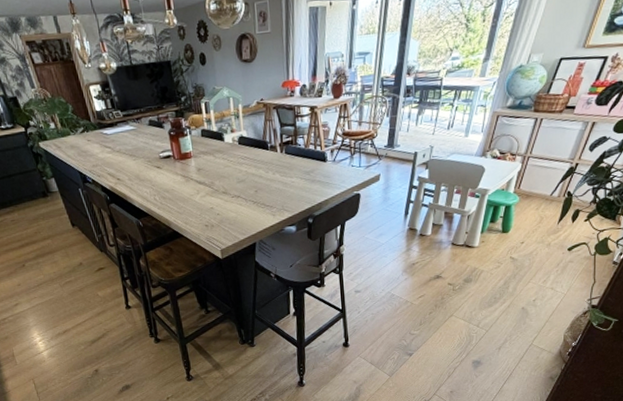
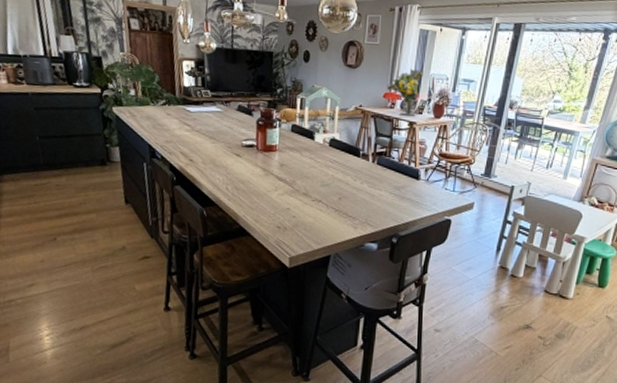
bouquet: none [284,51,318,102] -> present [386,68,423,116]

